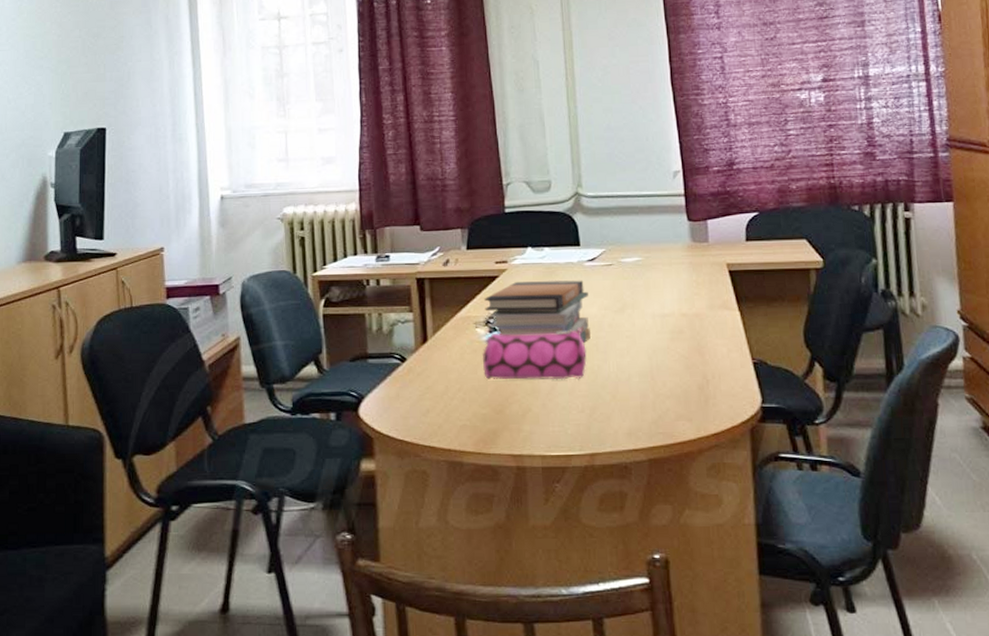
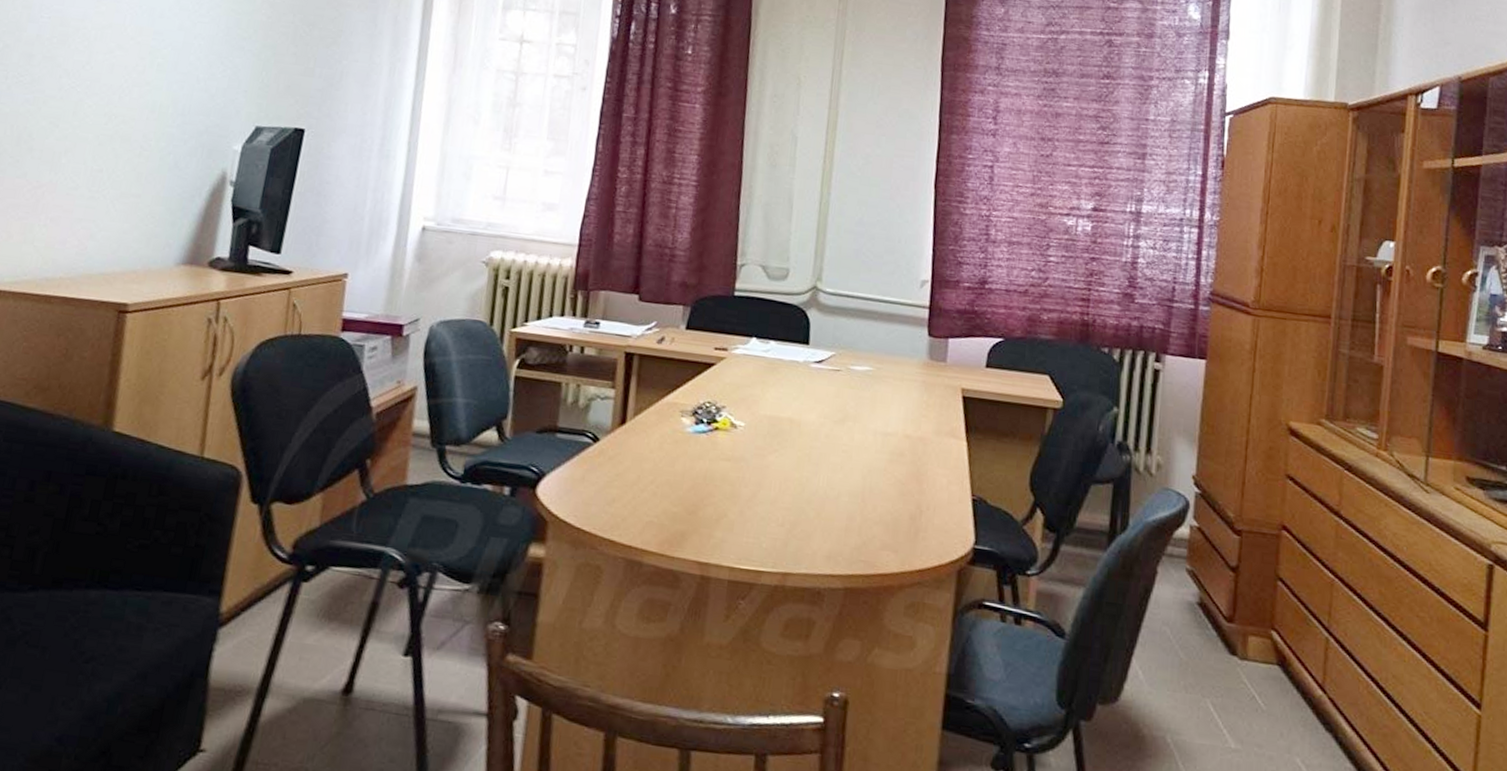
pencil case: present [483,328,587,380] -> none [681,425,797,489]
book stack: present [484,280,591,343] -> none [694,373,810,451]

